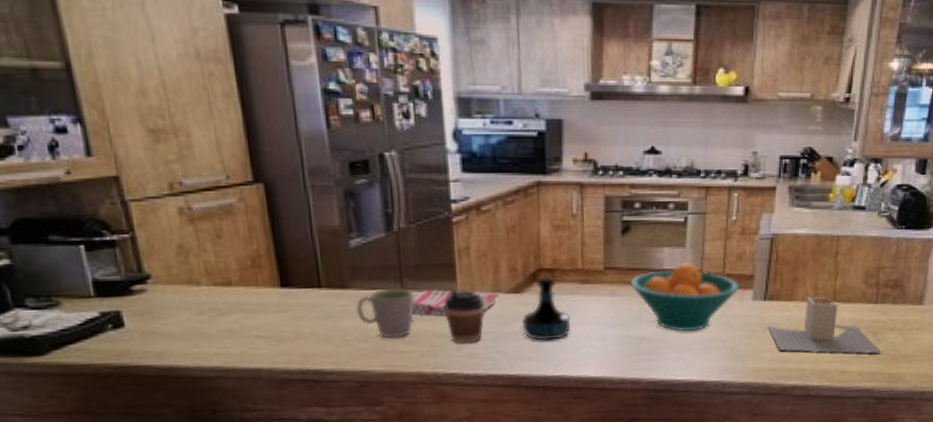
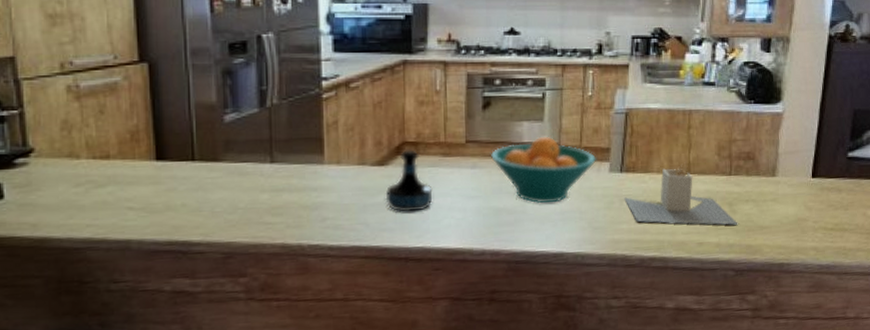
mug: present [356,287,414,339] -> none [226,160,282,210]
dish towel: present [411,289,498,316] -> none [279,161,363,188]
coffee cup: present [444,289,485,344] -> none [311,162,351,216]

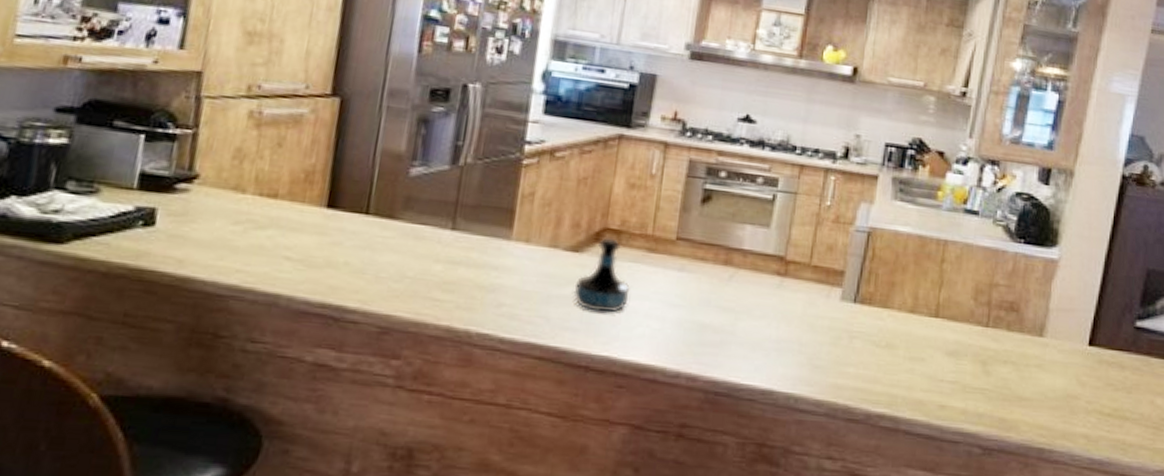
fruit bowl: present [490,136,597,204] -> none [702,244,828,327]
utensil holder: present [624,161,738,225] -> none [854,301,992,390]

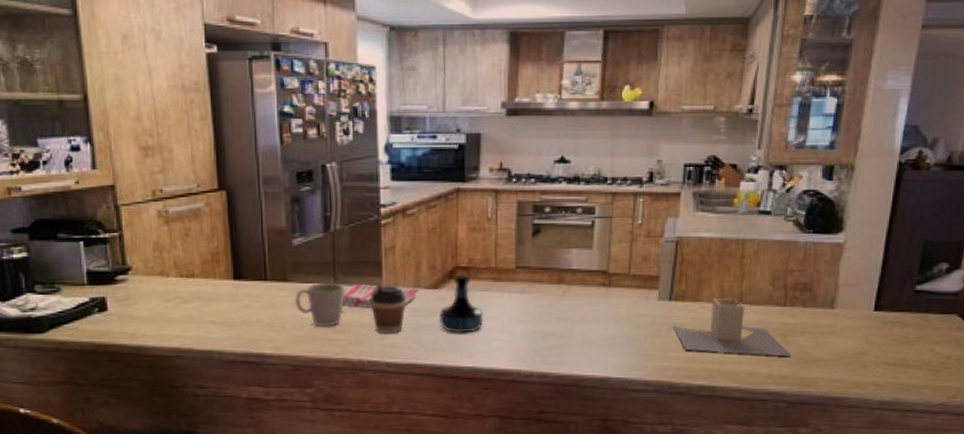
mug: none [397,225,464,283] -> present [294,281,344,327]
dish towel: none [457,233,555,266] -> present [342,283,418,308]
coffee cup: none [492,237,539,302] -> present [370,284,407,334]
utensil holder: none [854,301,992,390] -> present [673,291,792,357]

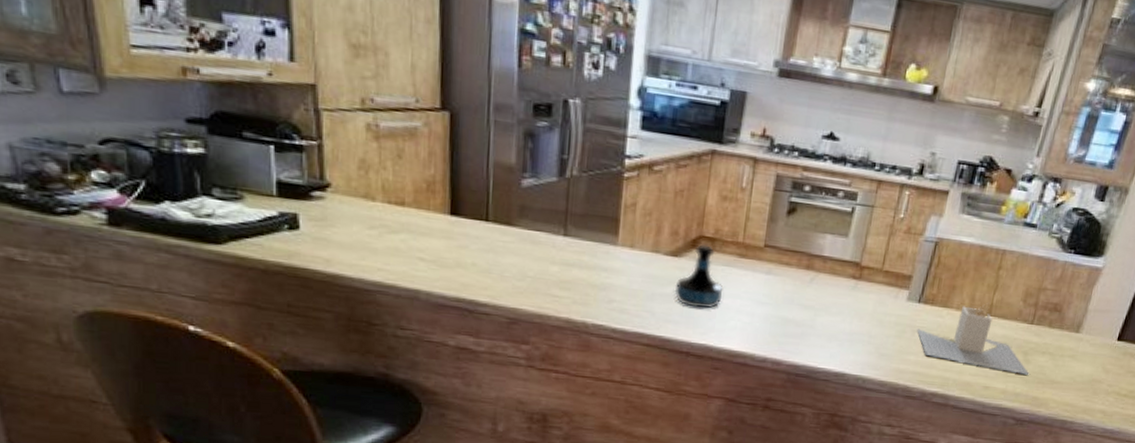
mug: present [294,281,344,327] -> none [517,231,575,282]
dish towel: present [342,283,418,308] -> none [570,239,657,269]
coffee cup: present [370,284,407,334] -> none [602,243,643,299]

